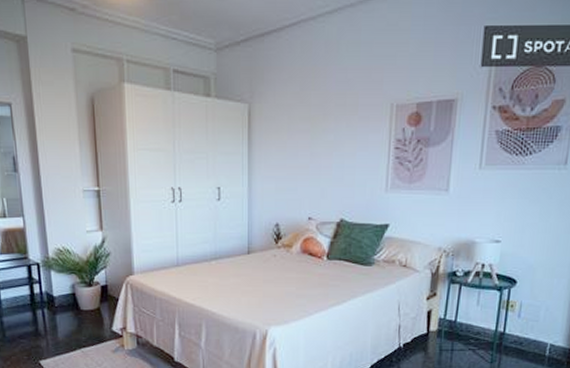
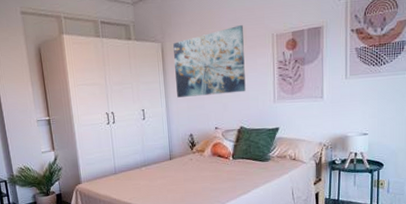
wall art: none [263,88,356,176] -> present [173,24,246,98]

